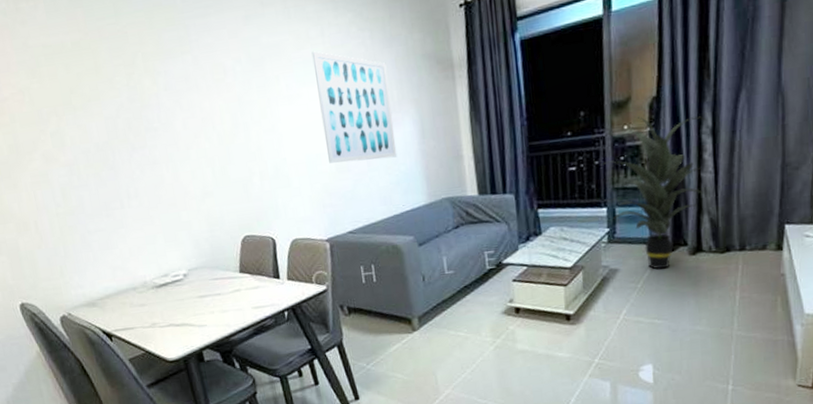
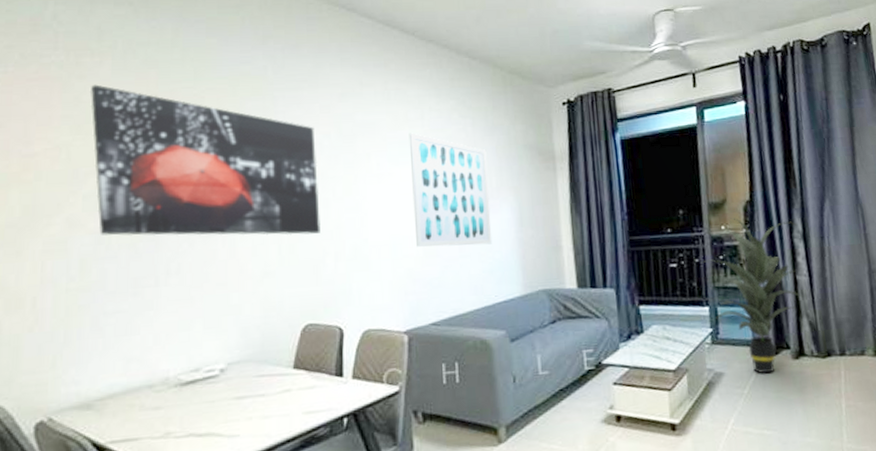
wall art: none [33,28,245,167] -> present [91,84,321,236]

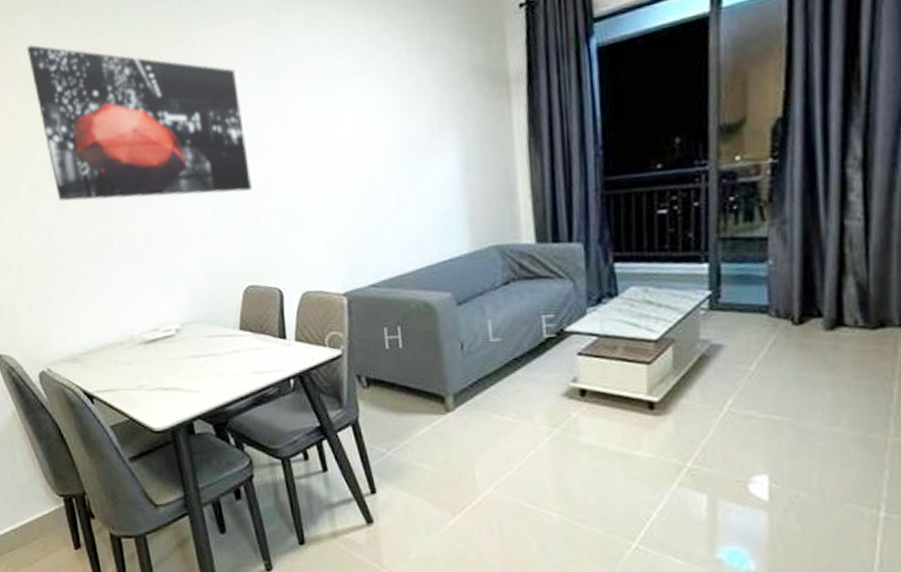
wall art: present [409,133,493,247] -> none [335,65,435,201]
indoor plant: present [702,218,803,374] -> none [703,143,853,348]

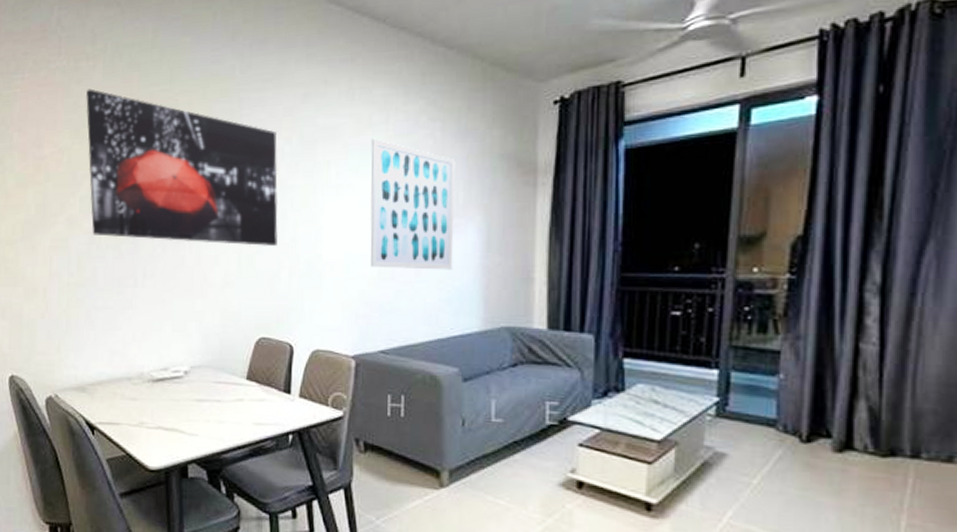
wall art: none [335,65,435,201] -> present [370,138,456,270]

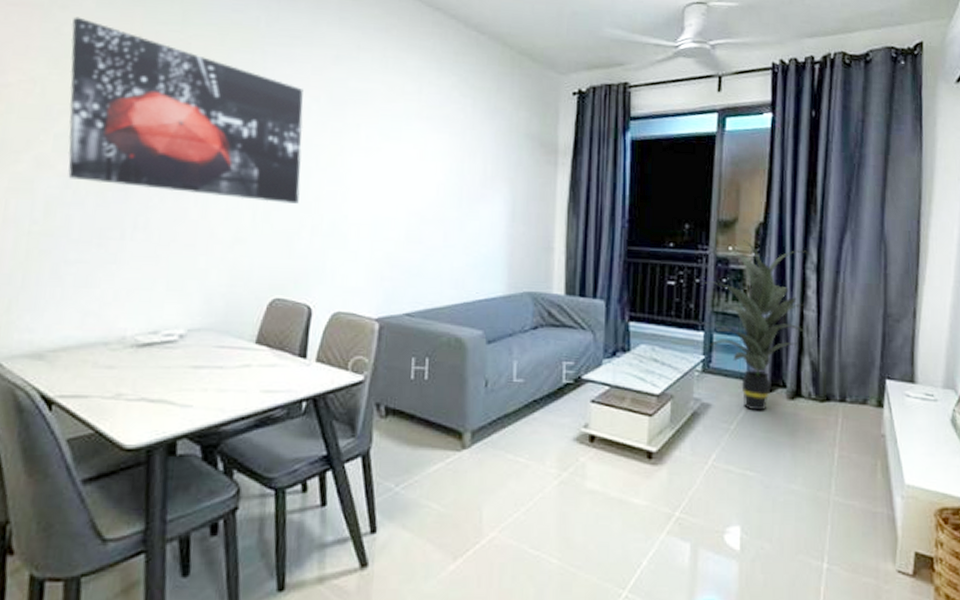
wall art: present [370,138,456,270] -> none [399,107,485,237]
indoor plant: none [717,258,872,465] -> present [702,239,811,411]

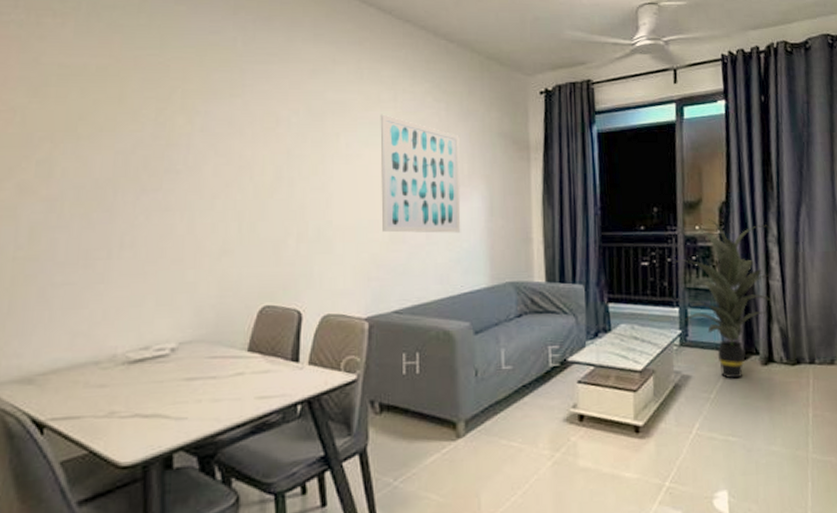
wall art: present [68,16,303,204] -> none [50,46,284,213]
wall art: none [399,107,485,237] -> present [380,114,461,233]

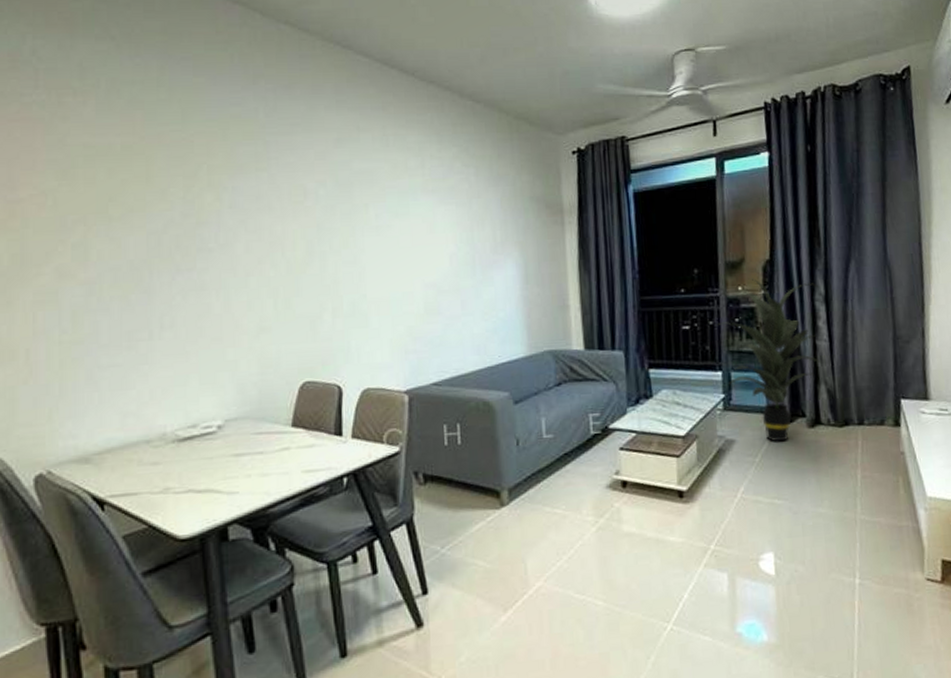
wall art: present [380,114,461,233] -> none [408,182,496,304]

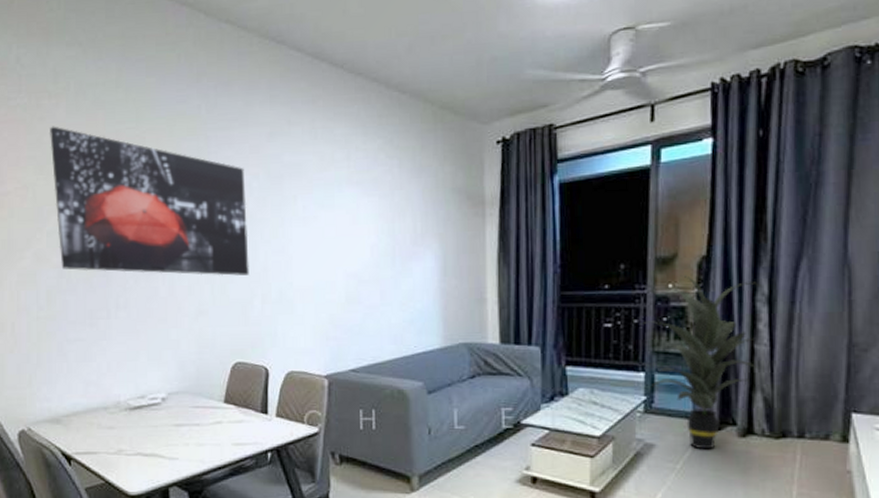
wall art: none [75,126,317,289] -> present [50,126,249,276]

